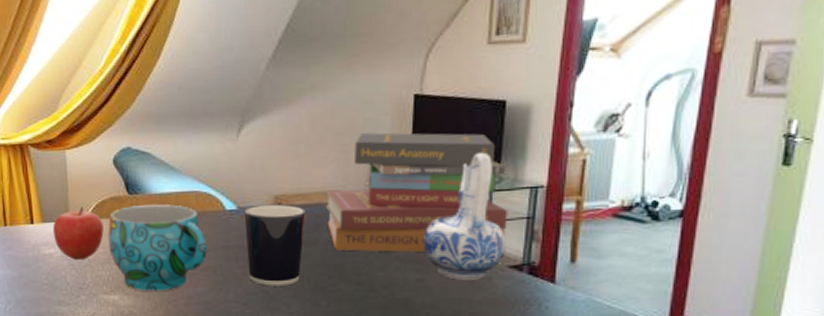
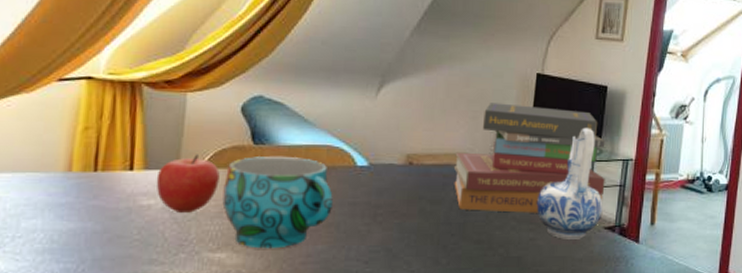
mug: present [244,204,306,286] -> none [373,162,435,244]

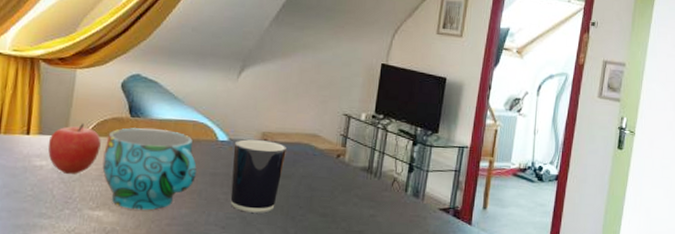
mug: none [373,162,435,244] -> present [230,138,287,213]
books: present [453,103,605,213] -> none [303,89,443,192]
ceramic pitcher: present [536,127,603,239] -> none [377,115,439,218]

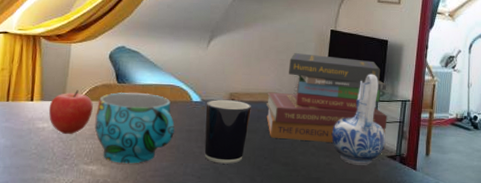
books: none [303,89,443,192] -> present [266,53,387,143]
ceramic pitcher: none [377,115,439,218] -> present [331,74,386,165]

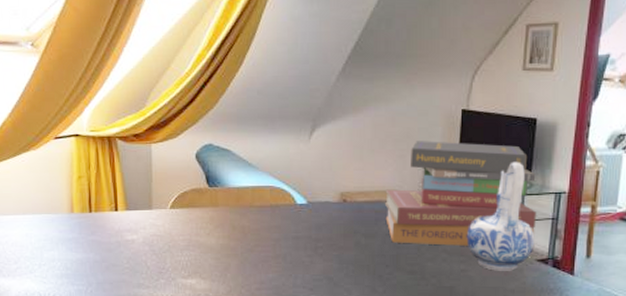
fruit: present [48,90,93,134] -> none [136,196,184,246]
cup: present [94,92,175,164] -> none [188,197,279,276]
mug: present [204,99,251,164] -> none [313,200,367,274]

